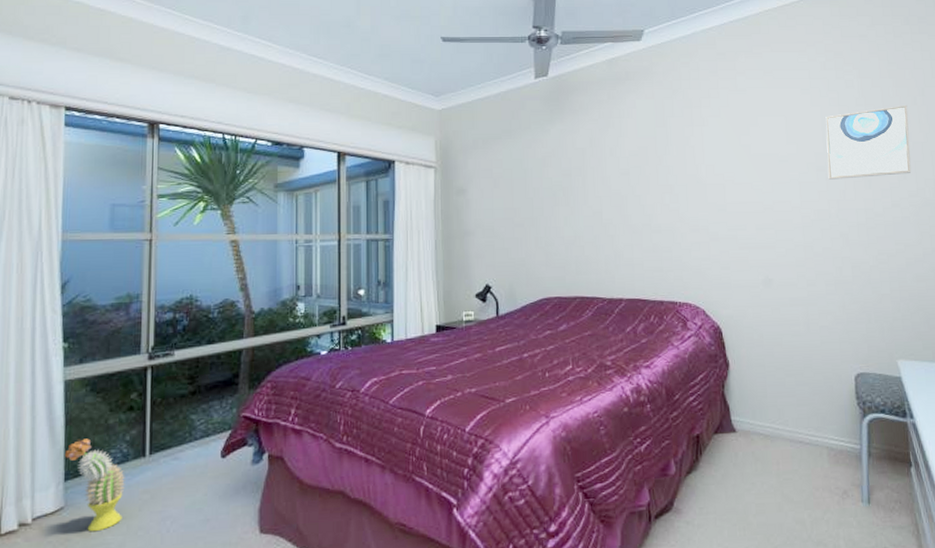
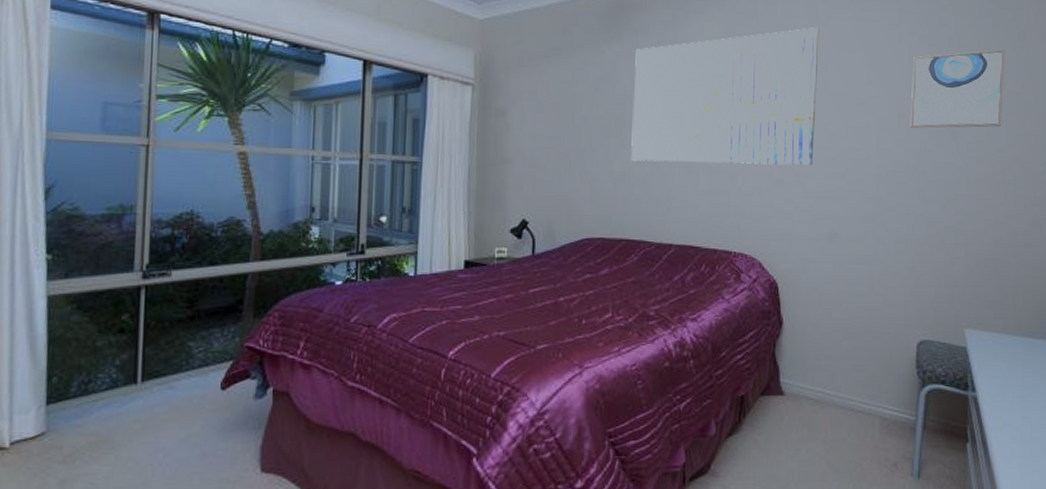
decorative plant: present [64,438,125,532] -> none [46,360,114,461]
wall art: none [577,97,744,226] -> present [631,27,819,166]

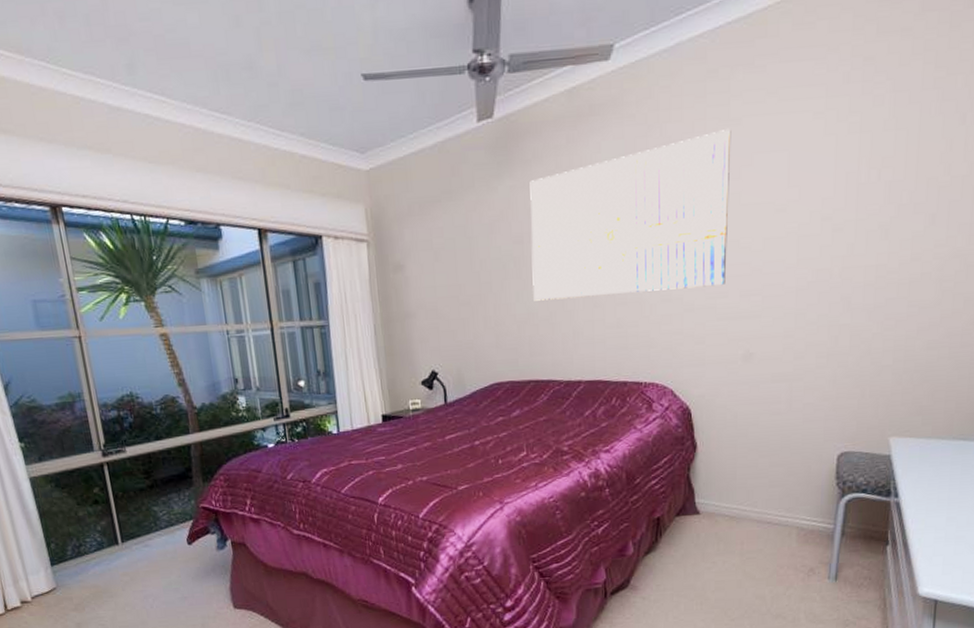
wall art: present [910,49,1005,128] -> none [835,125,953,231]

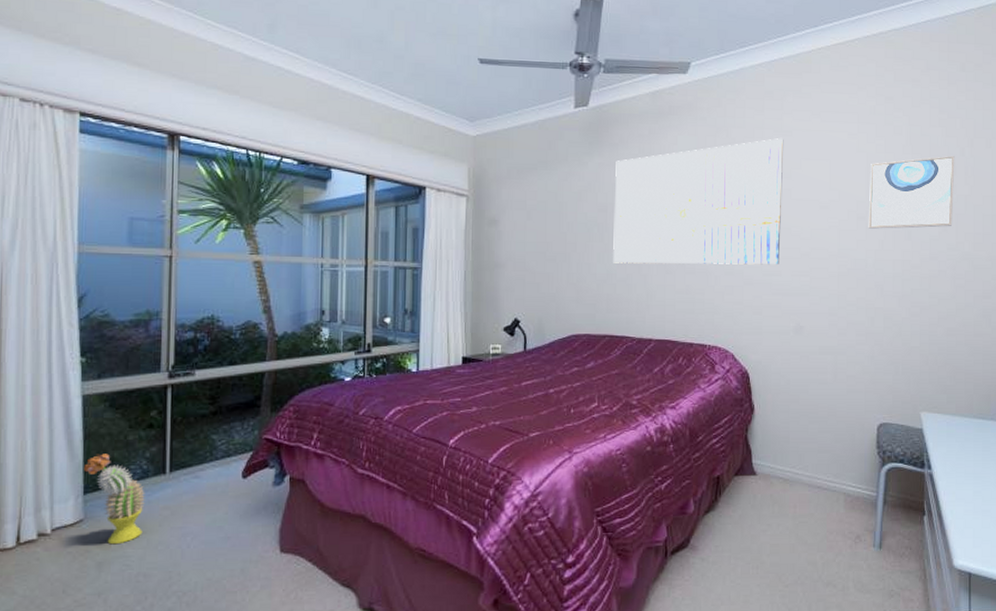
decorative plant: none [45,529,109,608] -> present [83,453,145,545]
wall art: none [835,125,953,231] -> present [868,155,955,229]

